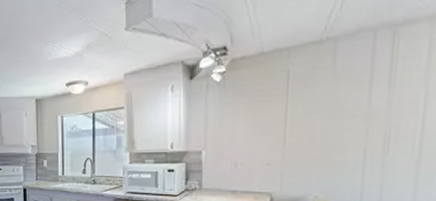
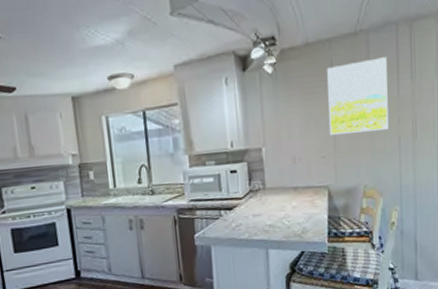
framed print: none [279,65,358,143] -> present [327,57,389,135]

